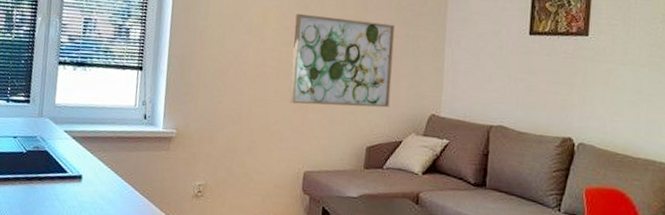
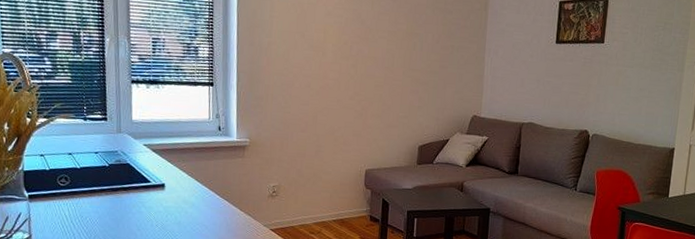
wall art: present [289,13,395,108] -> none [350,29,442,112]

